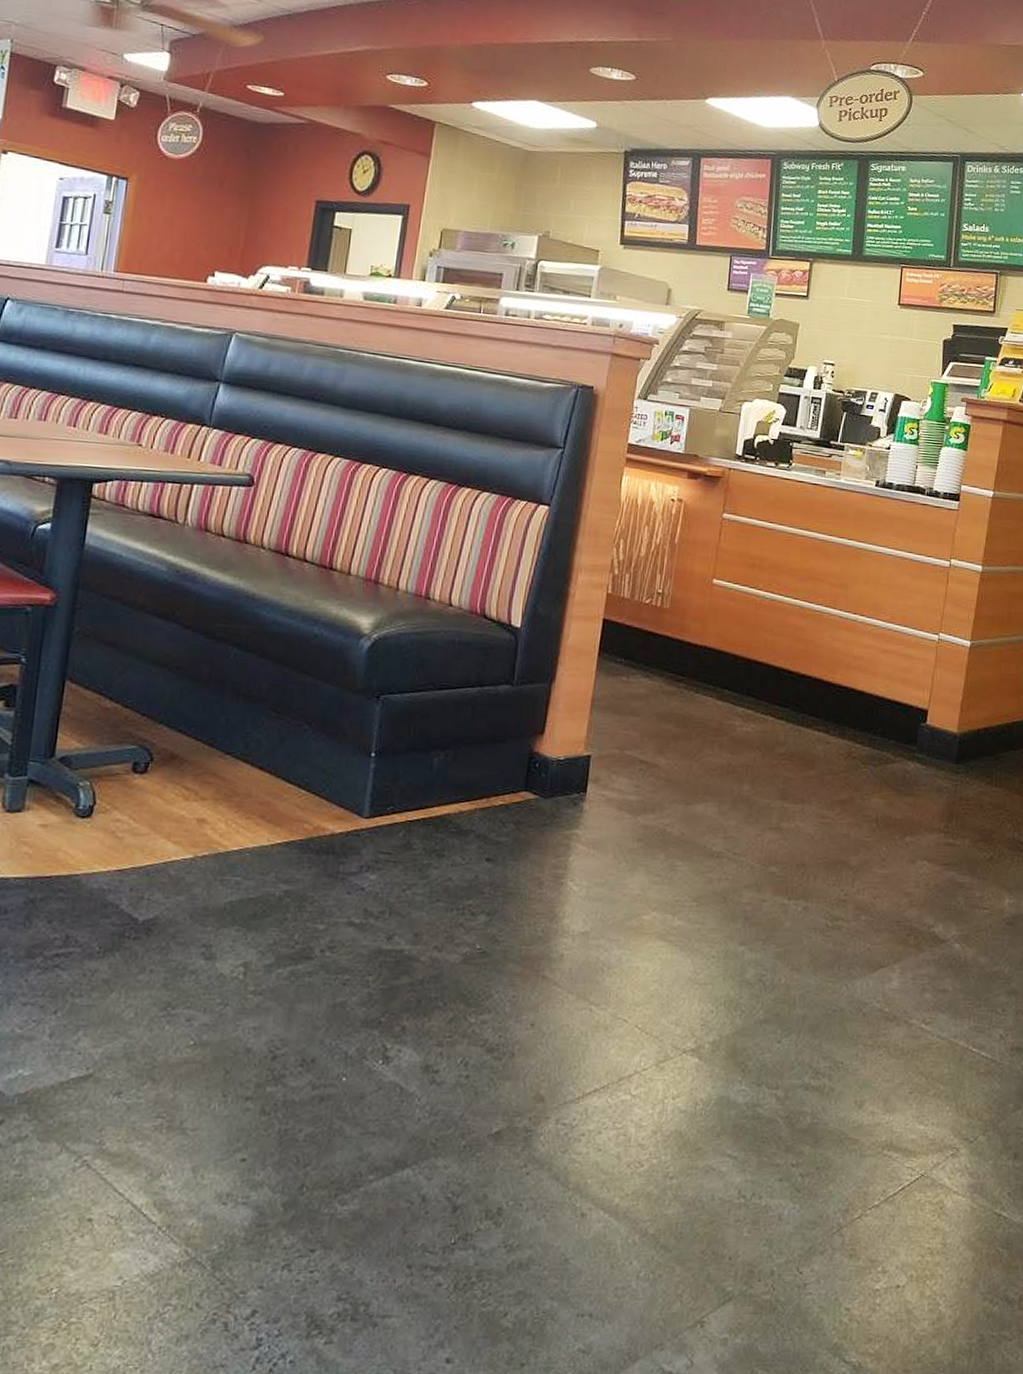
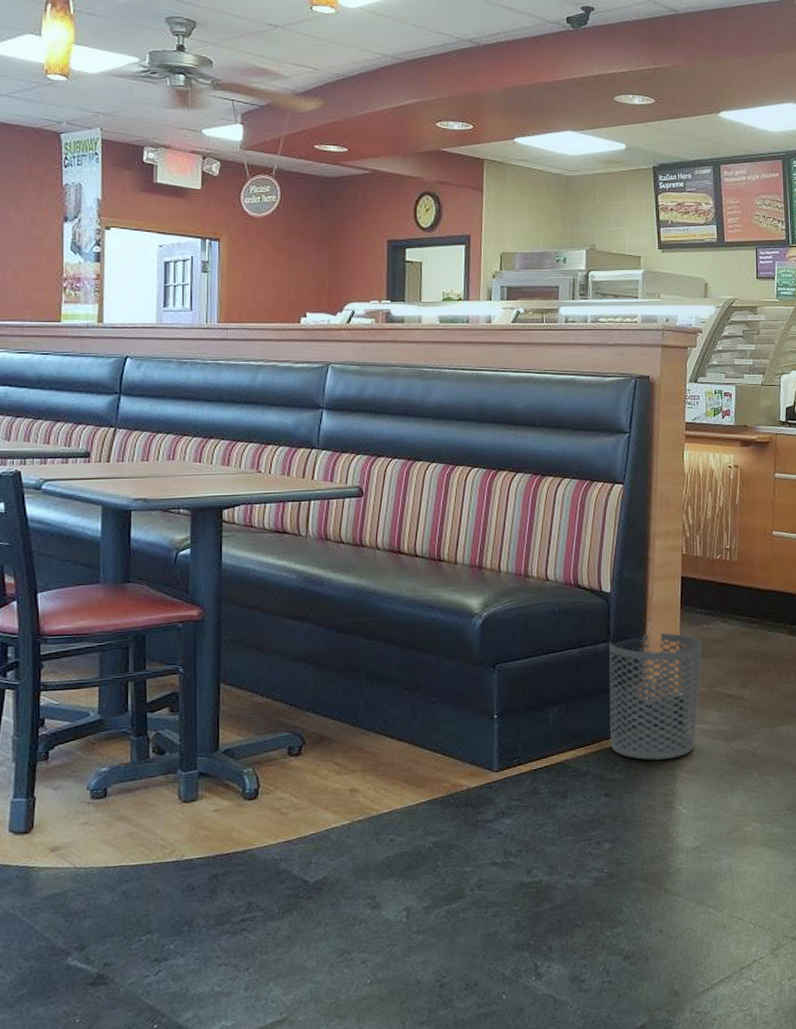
waste bin: none [499,679,618,827] -> present [609,632,702,760]

